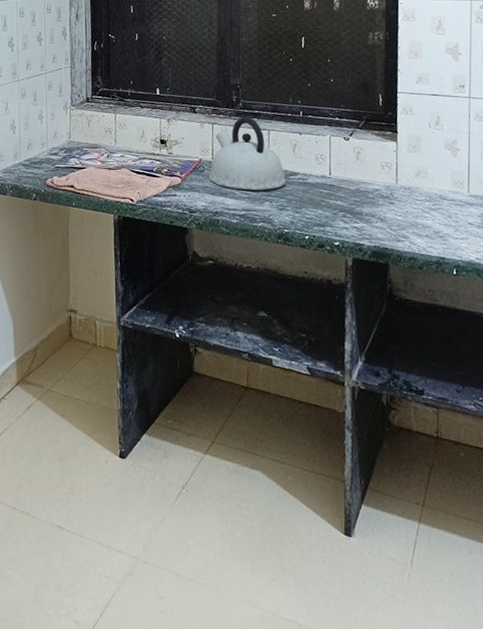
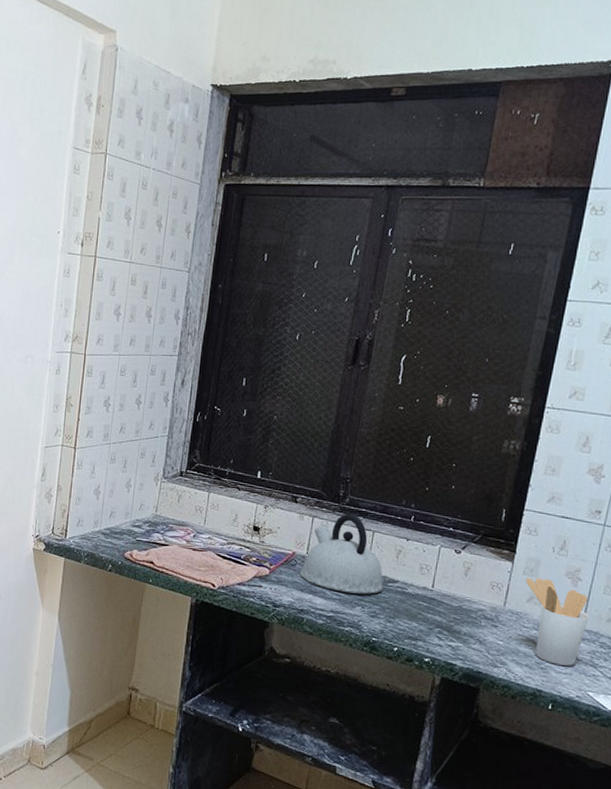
utensil holder: none [411,153,473,231] -> present [525,577,590,666]

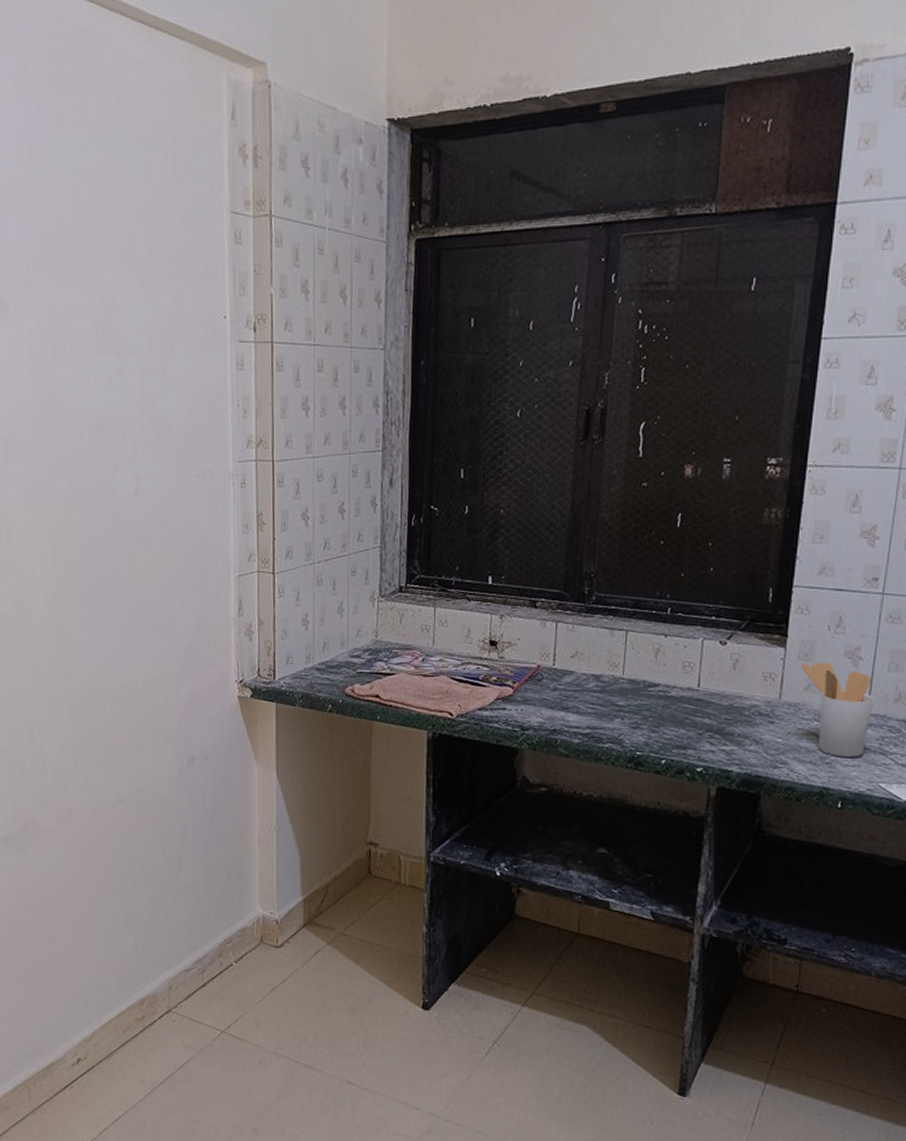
kettle: present [300,513,383,595] -> none [548,613,643,705]

